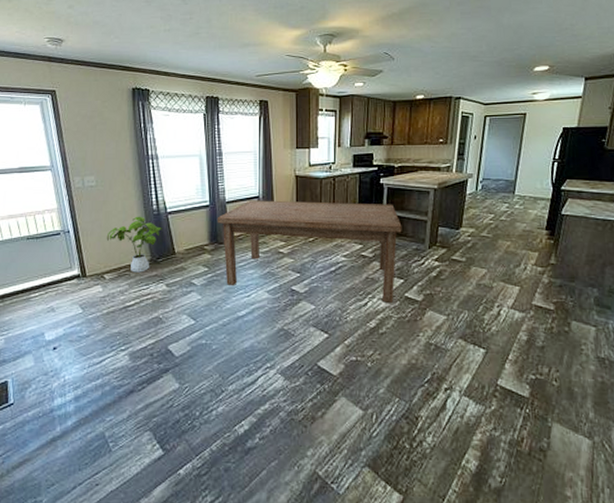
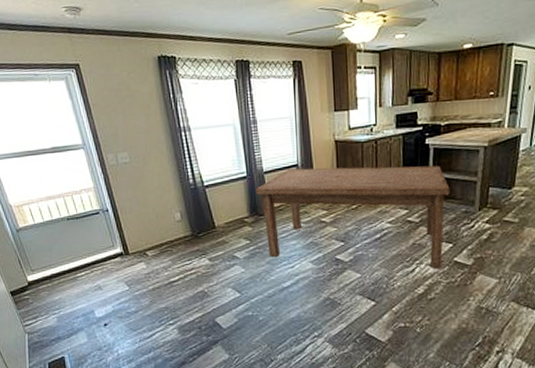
house plant: present [106,216,163,273] -> none [145,191,202,248]

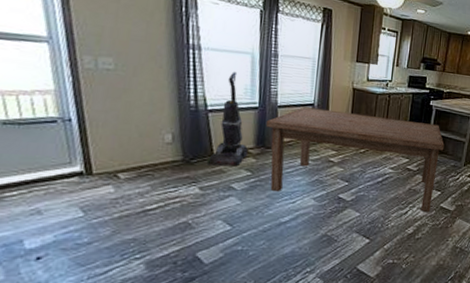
vacuum cleaner: none [211,146,243,238] -> present [206,72,248,167]

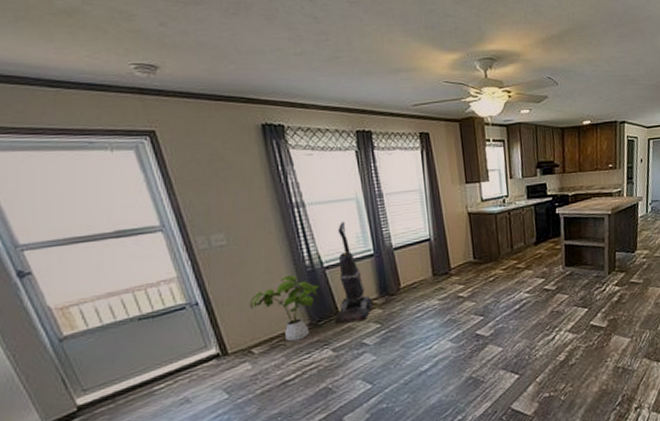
house plant: none [124,110,201,173] -> present [249,275,321,341]
dining table: present [265,107,444,212] -> none [384,233,582,340]

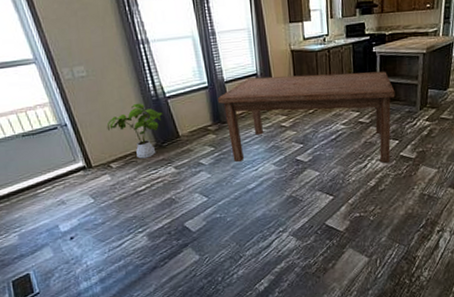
vacuum cleaner: present [333,222,372,325] -> none [175,57,207,146]
dining table: none [384,233,582,340] -> present [217,71,395,163]

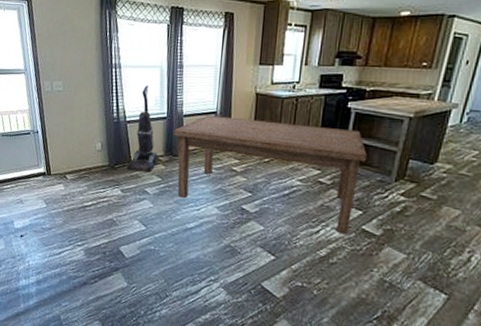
house plant: present [106,103,164,159] -> none [70,122,122,176]
vacuum cleaner: none [175,57,207,146] -> present [126,85,158,172]

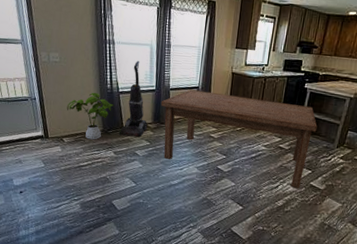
house plant: none [70,122,122,176] -> present [66,92,115,140]

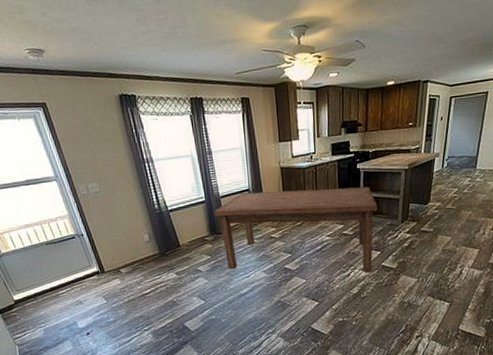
house plant: present [66,92,115,140] -> none [117,215,167,265]
vacuum cleaner: present [118,61,147,137] -> none [176,174,205,255]

